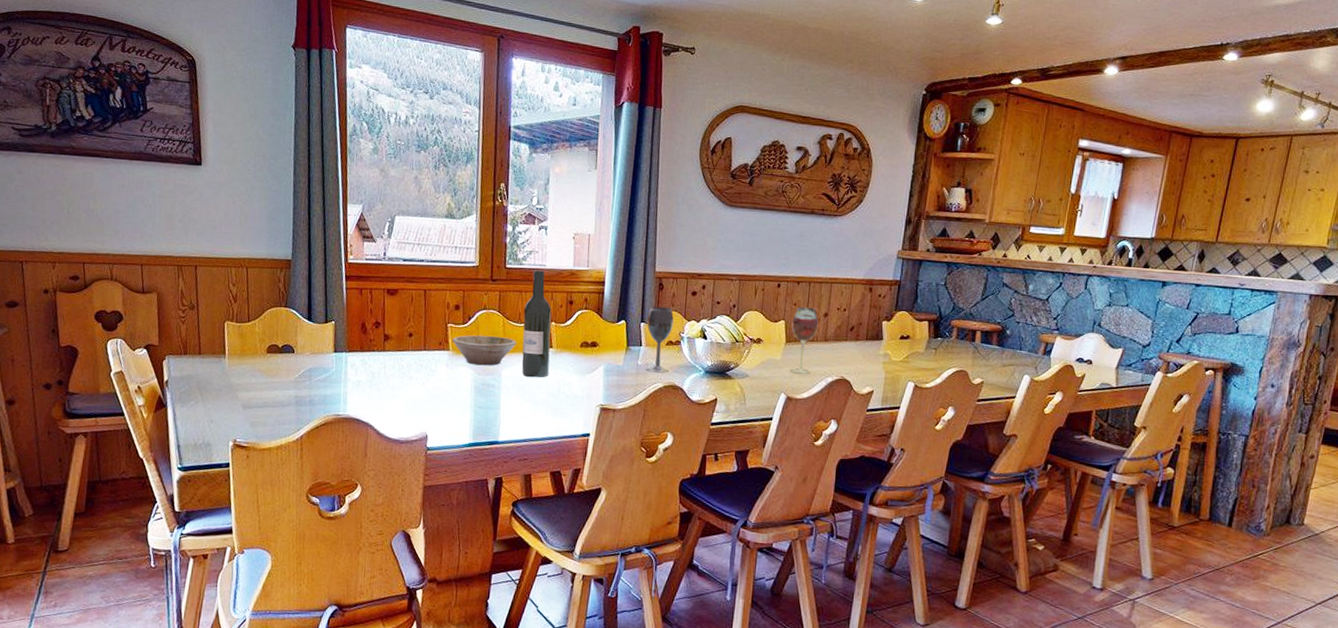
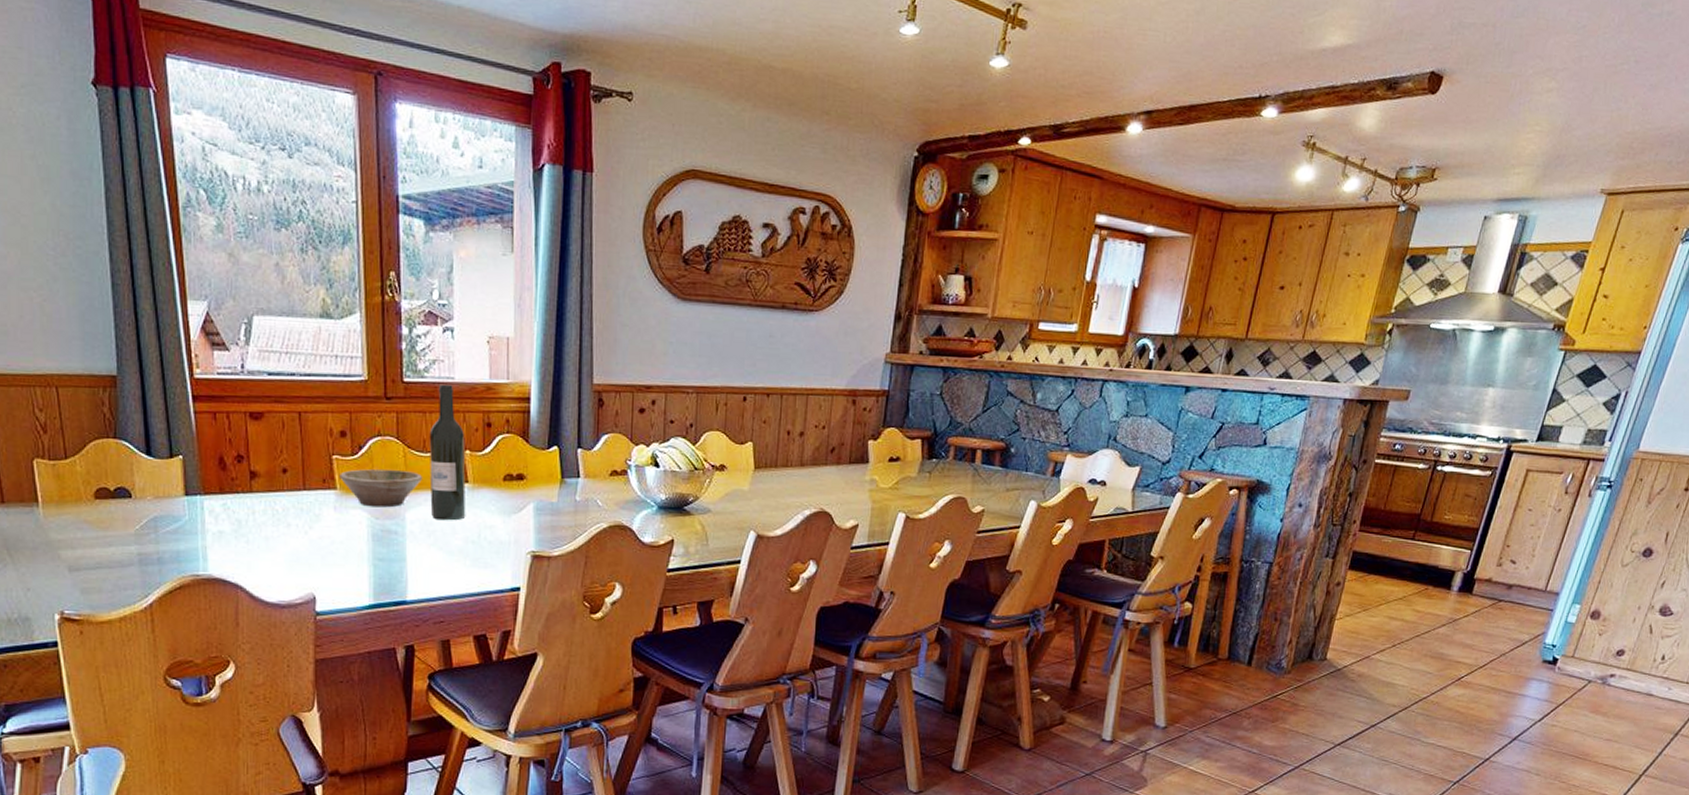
wine glass: present [645,306,674,373] -> none [584,428,619,510]
wineglass: present [790,307,819,375] -> none [760,425,793,508]

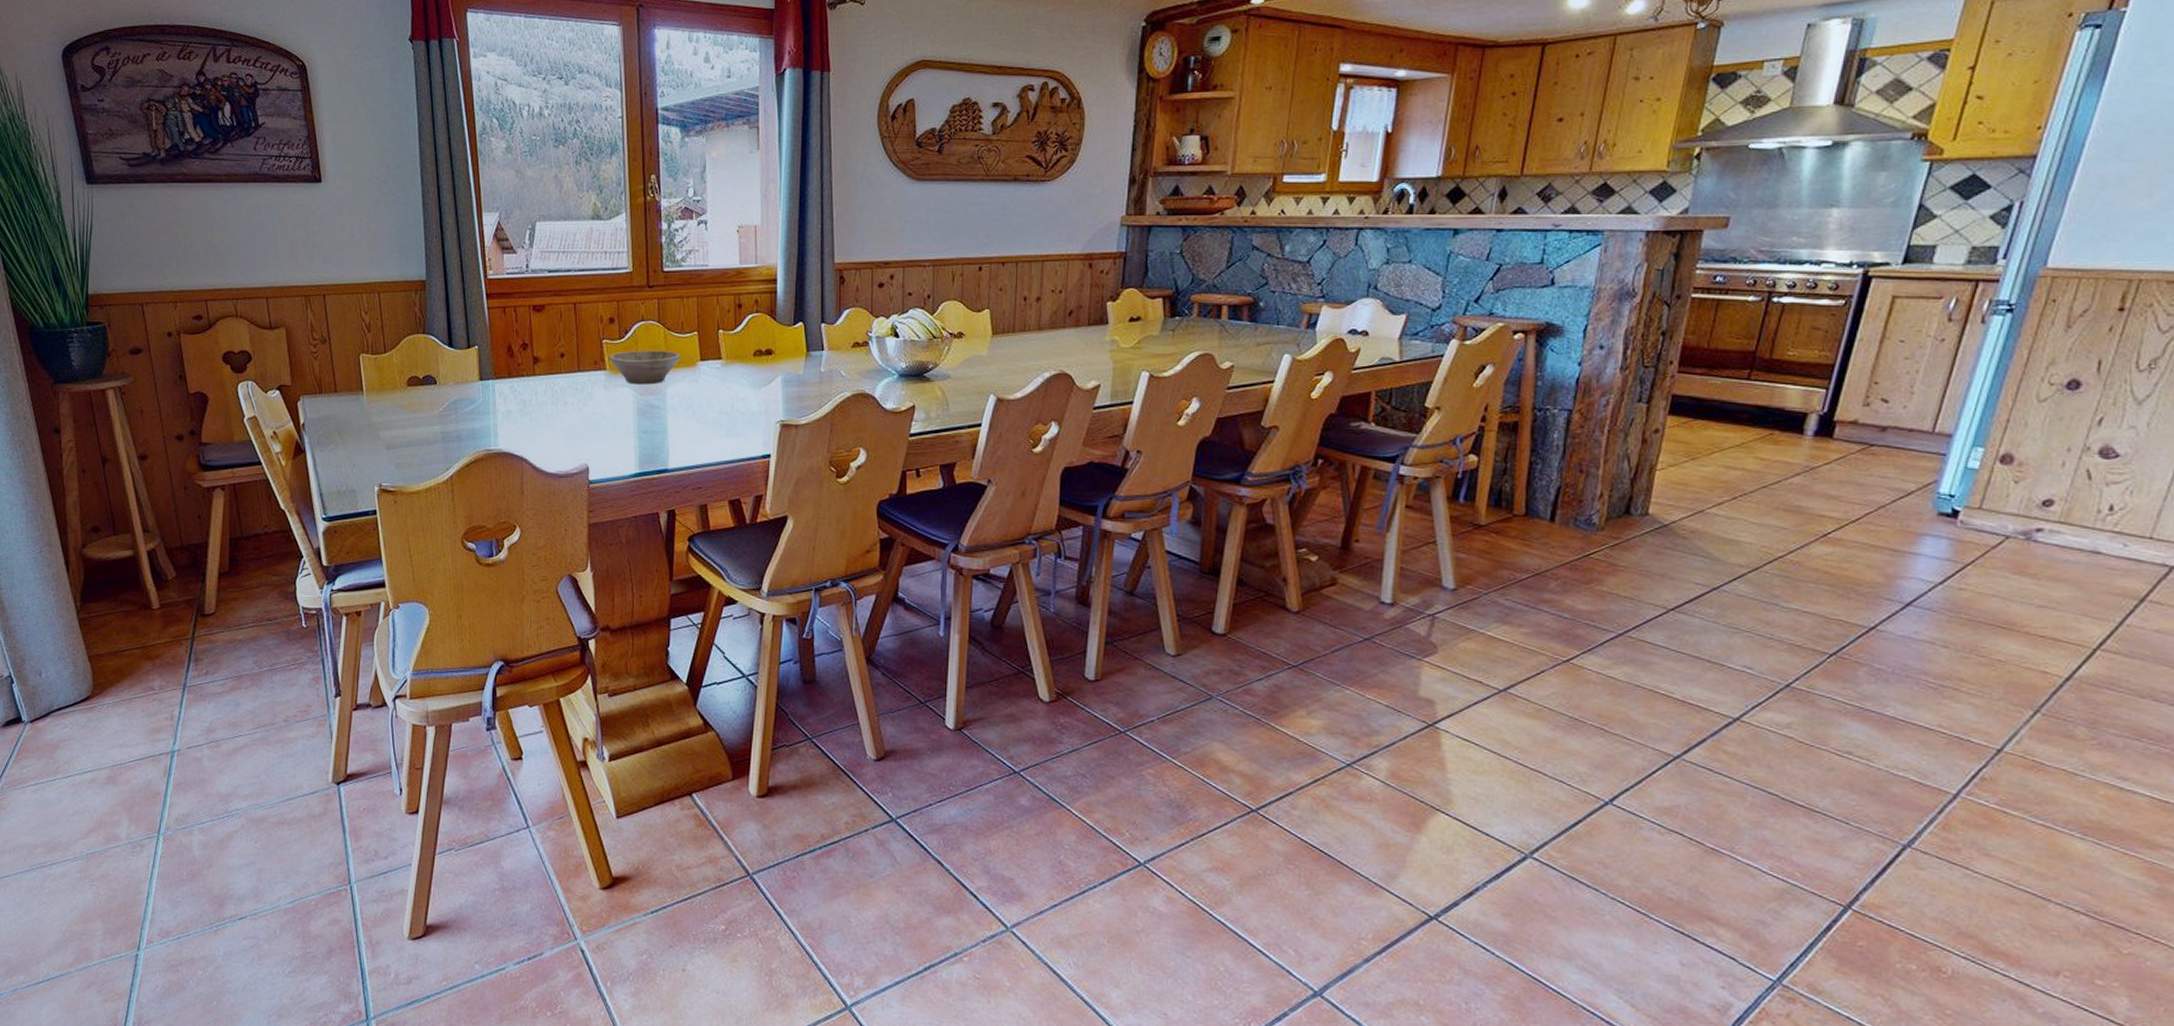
wine bottle: present [429,384,466,521] -> none [686,271,720,395]

